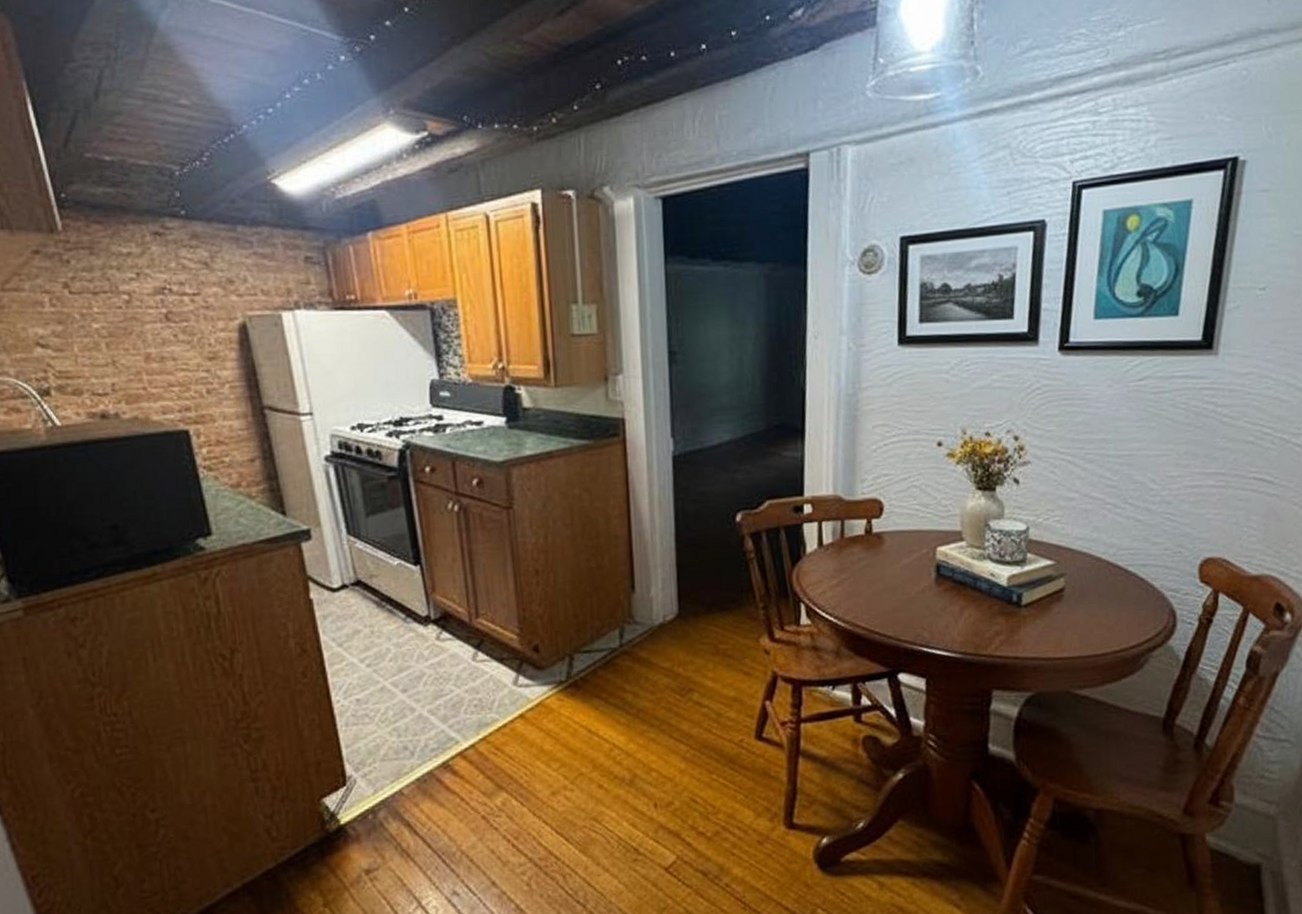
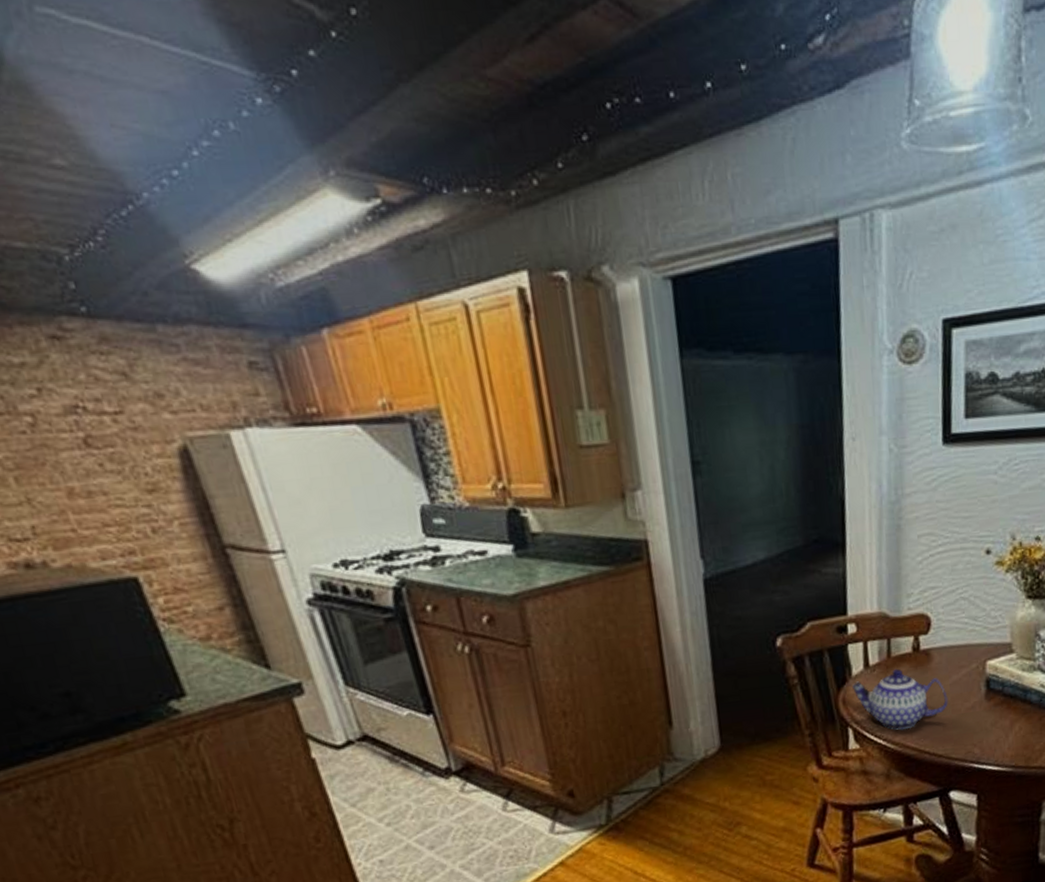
teapot: none [806,549,899,609] -> present [852,668,948,730]

